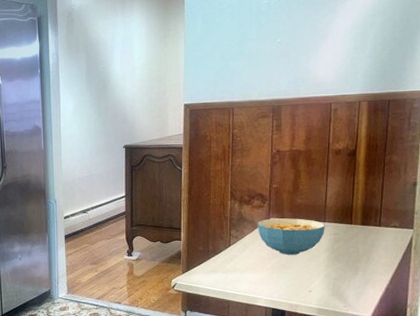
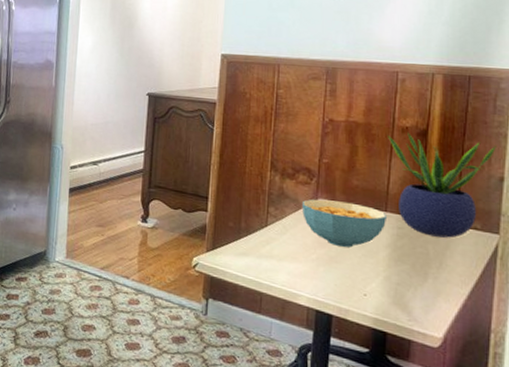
potted plant: none [323,153,411,237] -> present [386,132,496,238]

